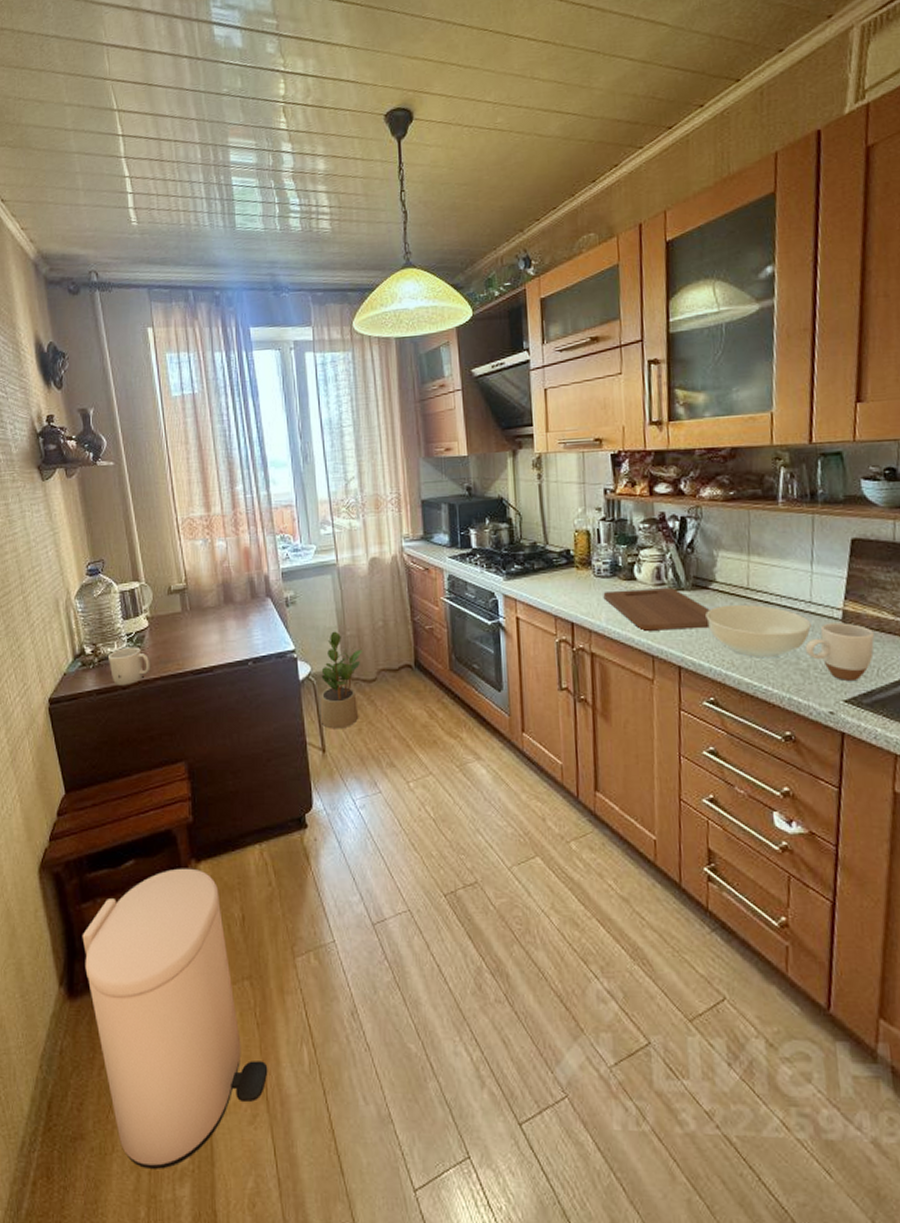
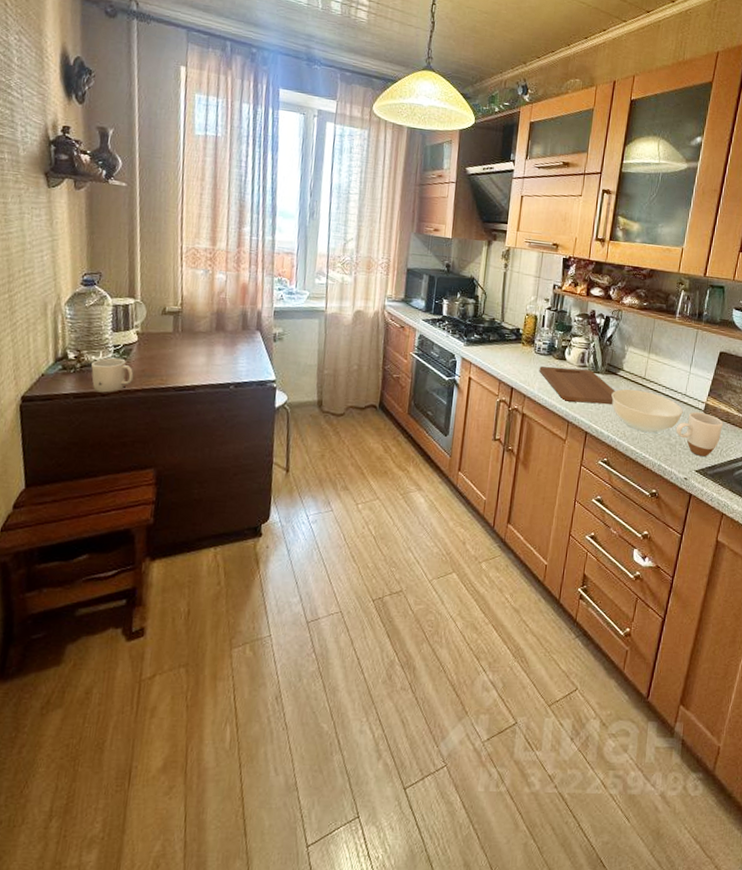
pedal bin: present [82,868,268,1169] -> none [20,564,191,838]
potted plant: present [320,631,362,729] -> none [288,368,336,454]

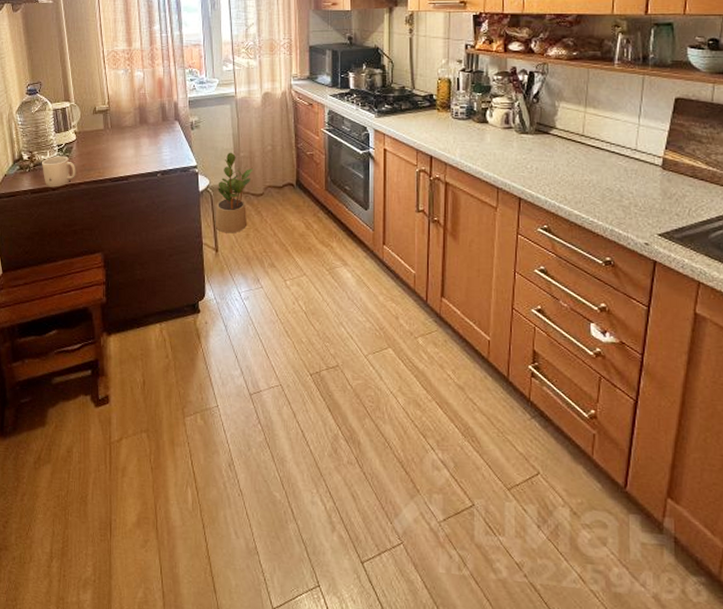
potted plant: none [288,368,336,454] -> present [215,152,253,234]
cutting board: present [539,366,615,404] -> none [459,131,549,167]
bowl: present [611,388,683,434] -> none [545,148,635,195]
mug: present [676,412,724,456] -> none [628,168,689,218]

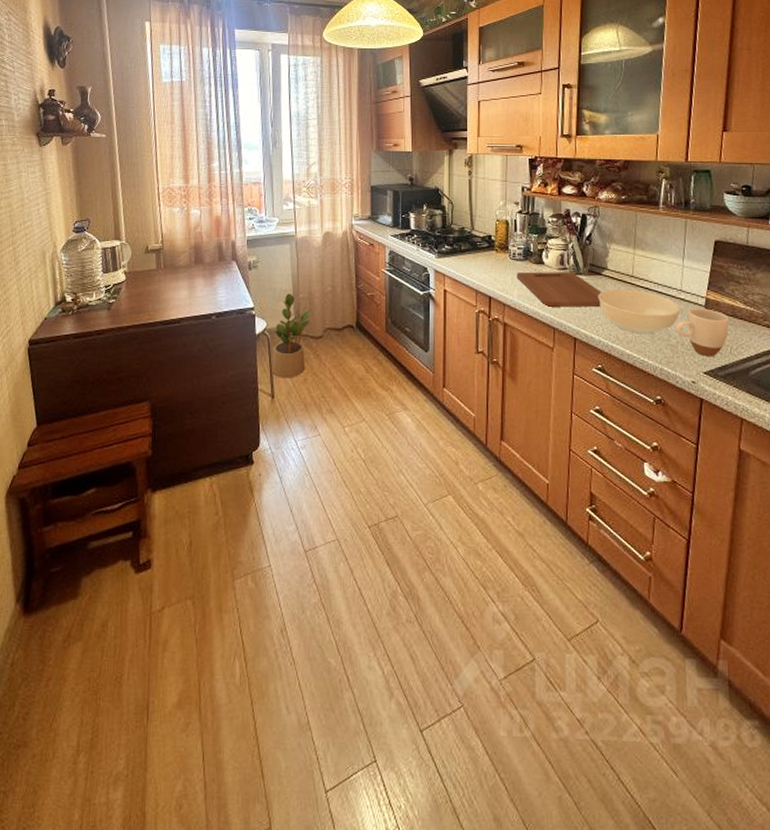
mug: present [41,156,76,188] -> none [86,297,125,332]
cutting board: none [459,131,549,167] -> present [516,272,602,307]
bowl: none [545,148,635,195] -> present [598,288,681,335]
mug: none [628,168,689,218] -> present [675,308,730,356]

